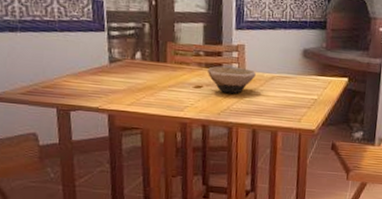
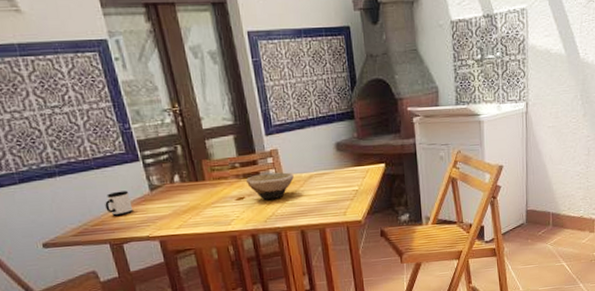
mug: none [60,57,88,82] -> present [105,190,133,216]

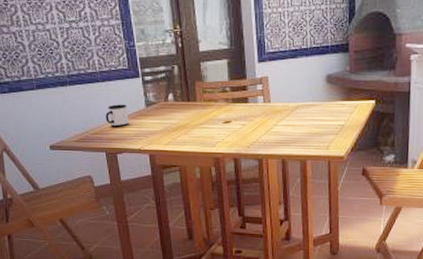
bowl: present [245,172,294,200] -> none [234,100,281,126]

